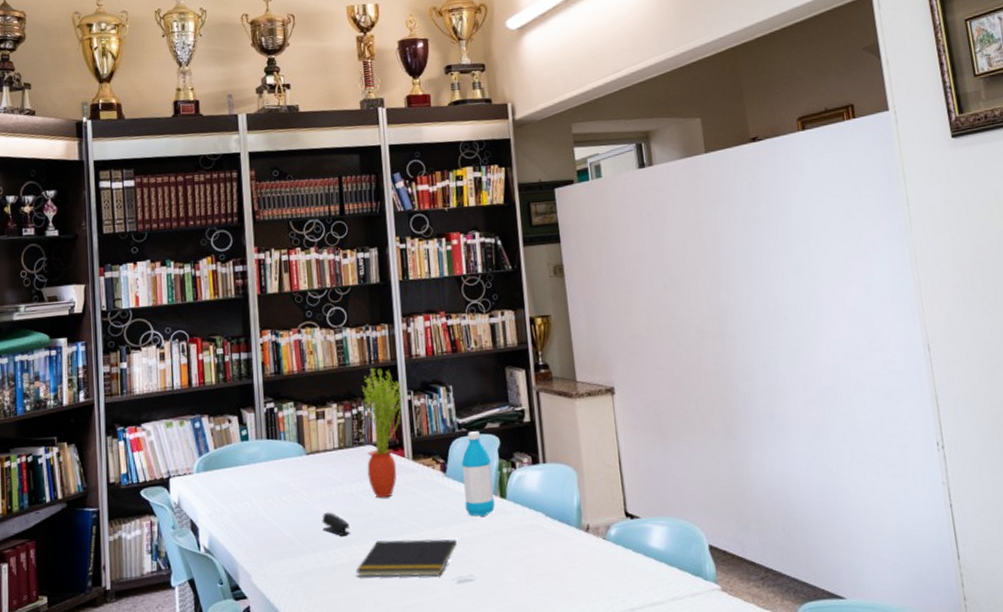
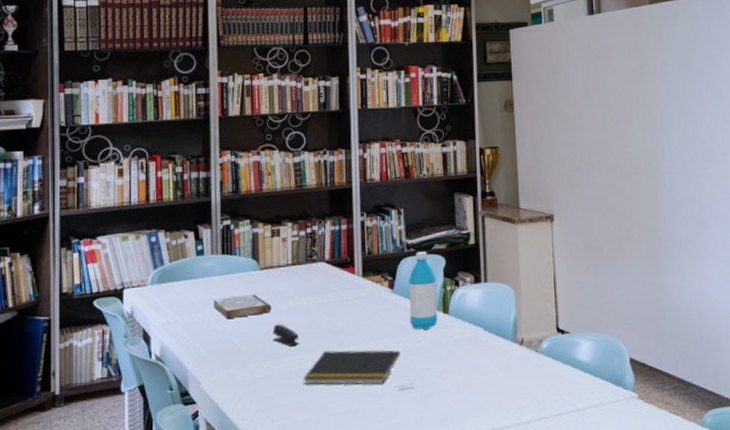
book: none [260,481,320,507] -> present [214,294,272,319]
potted plant: present [362,367,405,499] -> none [317,190,358,312]

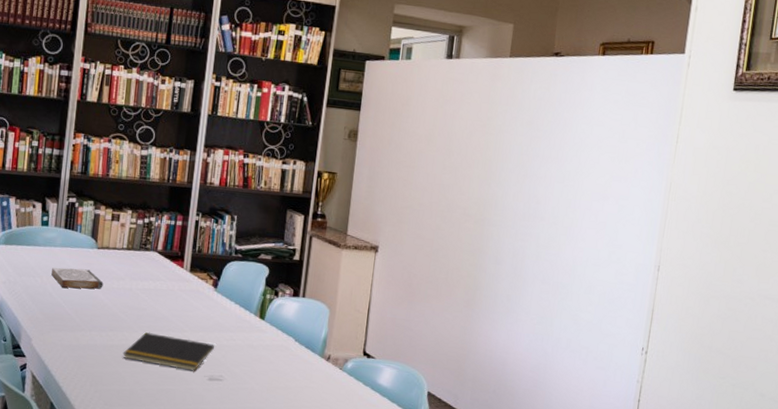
stapler: present [272,324,299,346] -> none [100,300,124,323]
water bottle: present [408,252,438,330] -> none [227,258,258,331]

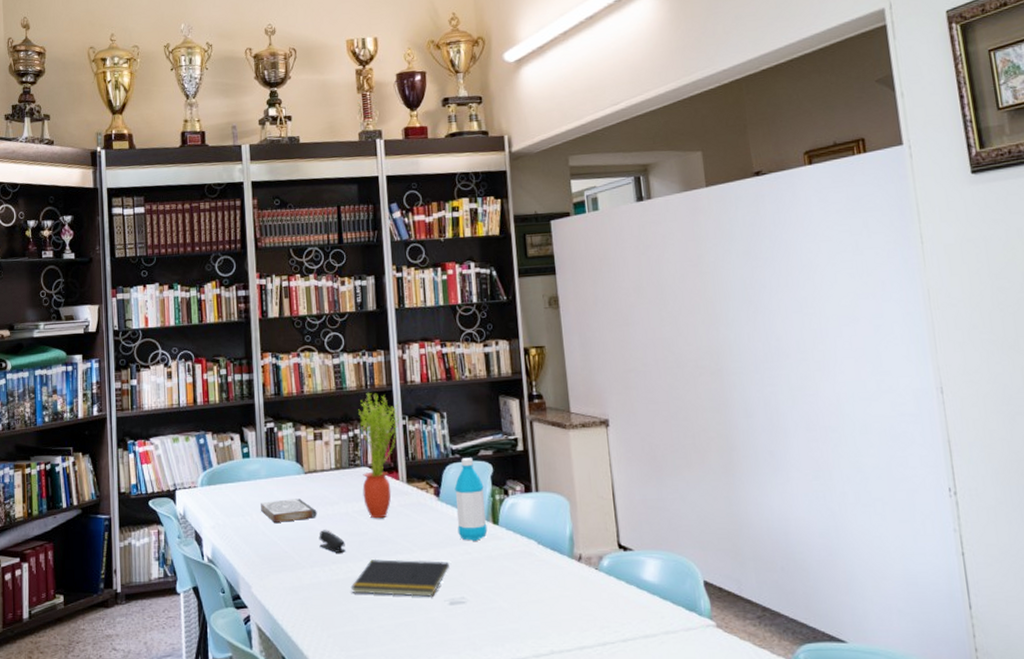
stapler: none [100,300,124,323] -> present [319,530,346,553]
potted plant: none [148,186,196,299] -> present [358,392,400,519]
water bottle: none [227,258,258,331] -> present [454,458,488,541]

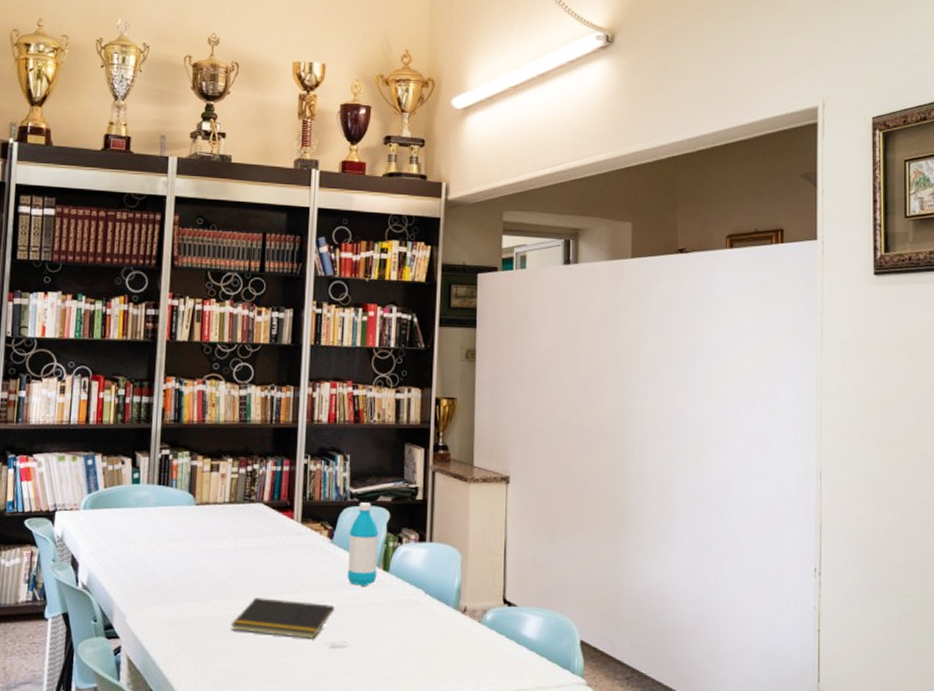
book: present [261,498,317,523] -> none [145,529,205,553]
stapler: present [319,530,346,553] -> none [203,564,230,589]
potted plant: present [358,392,400,519] -> none [254,427,303,557]

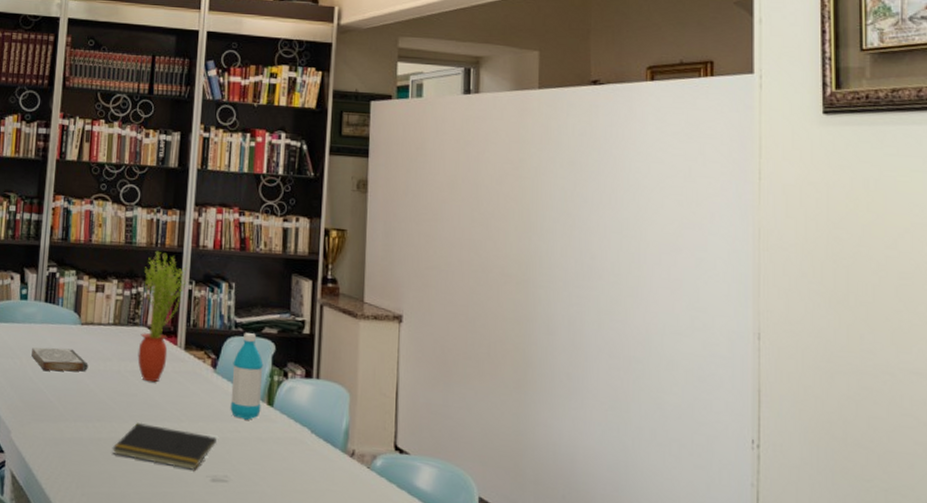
book: none [145,529,205,553] -> present [31,347,89,372]
potted plant: none [254,427,303,557] -> present [137,250,188,383]

